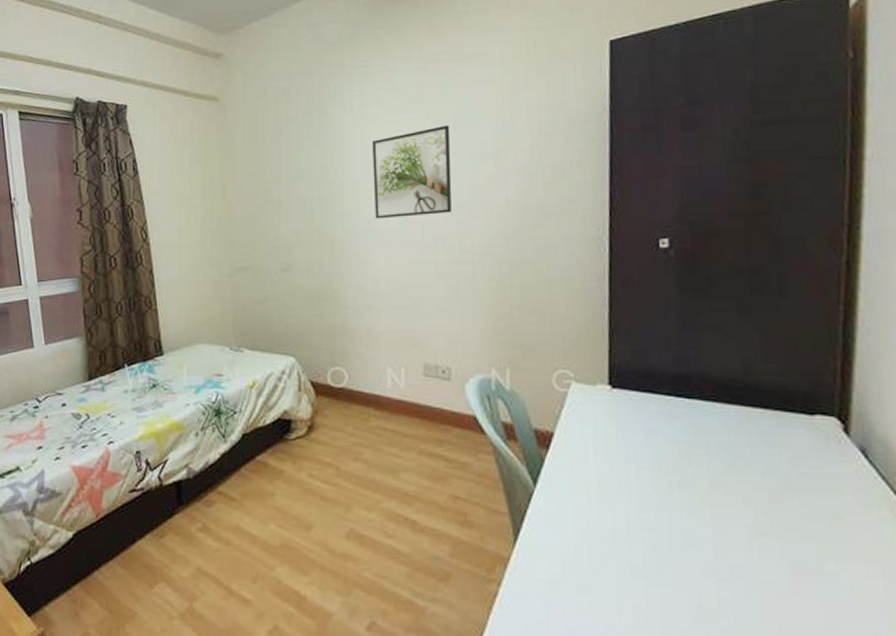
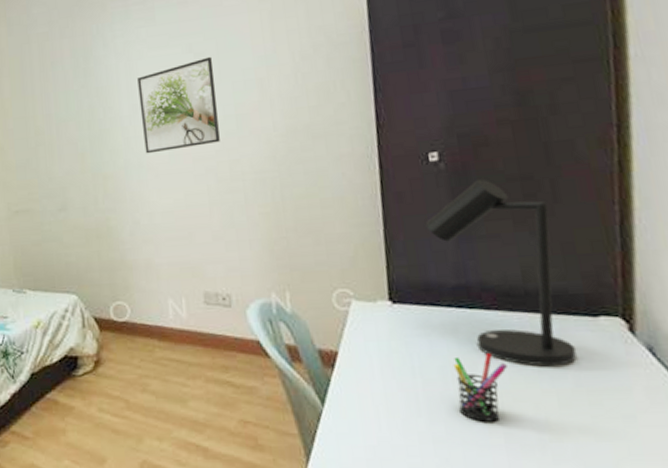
desk lamp: none [651,268,791,462] -> present [425,178,577,367]
pen holder: none [667,445,721,513] -> present [453,354,507,422]

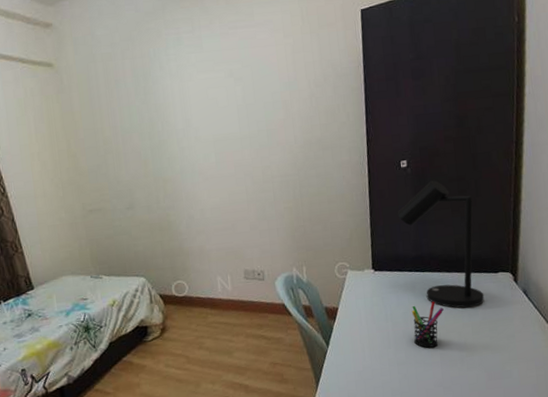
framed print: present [137,56,220,154] -> none [189,81,255,161]

